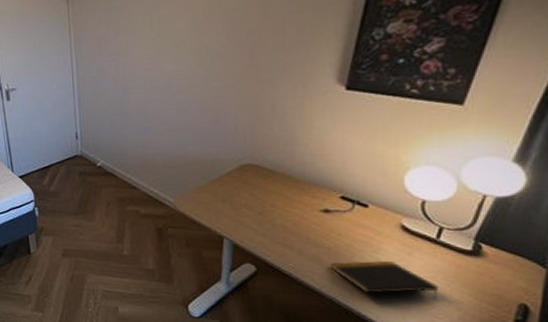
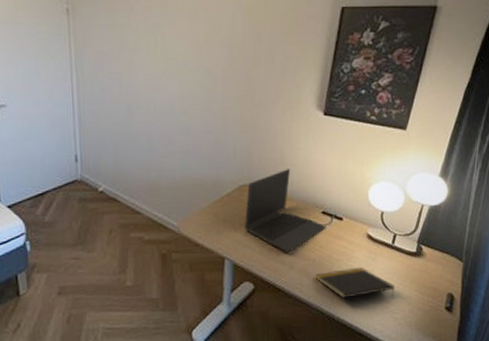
laptop: none [247,149,346,238] -> present [245,169,326,253]

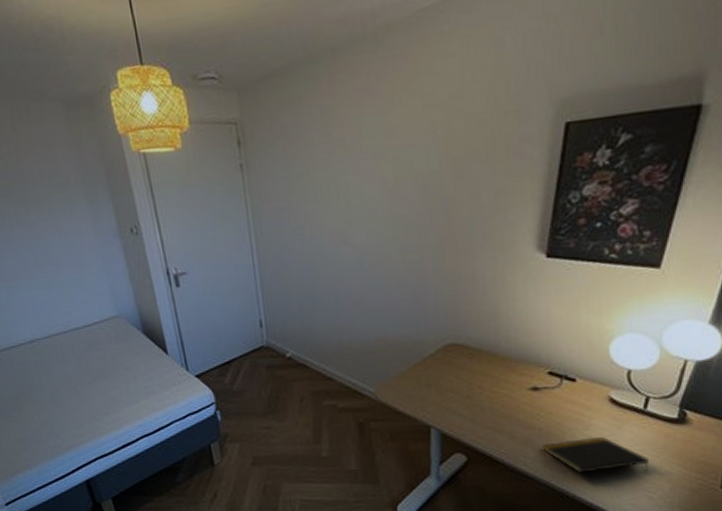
laptop: present [245,169,326,253] -> none [452,323,555,421]

